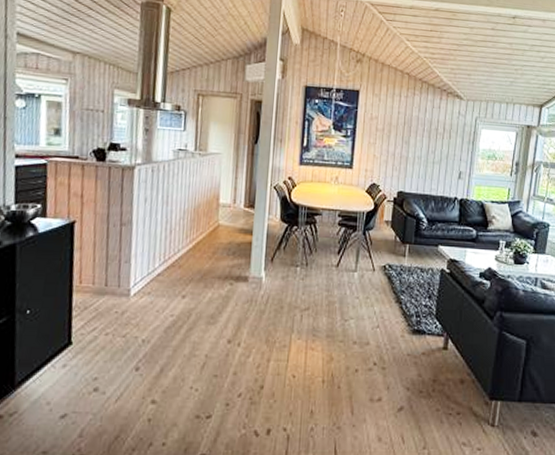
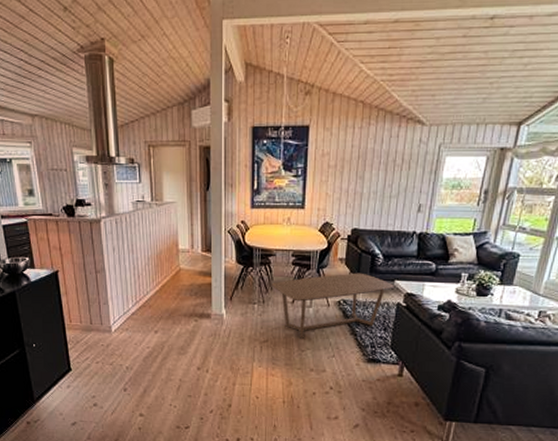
coffee table: none [317,236,438,306] -> present [272,273,394,339]

